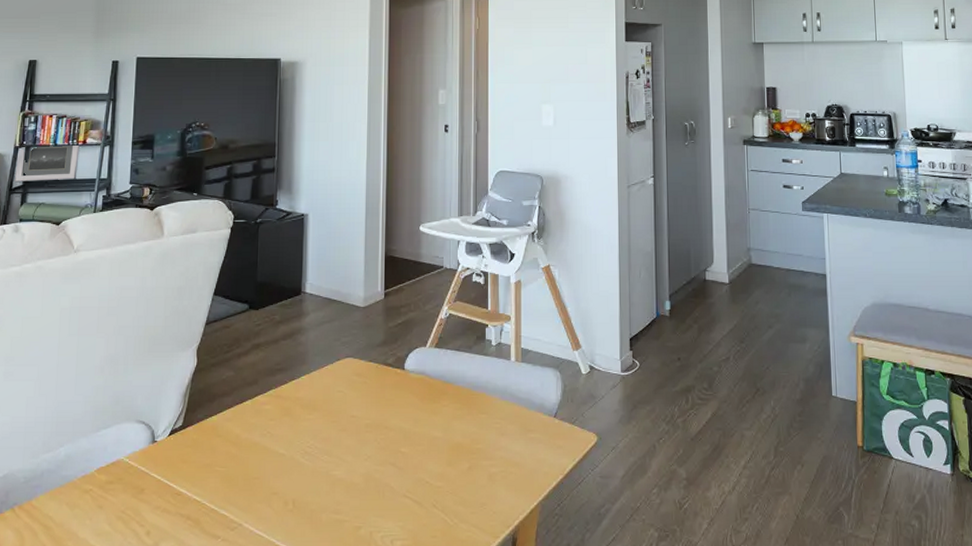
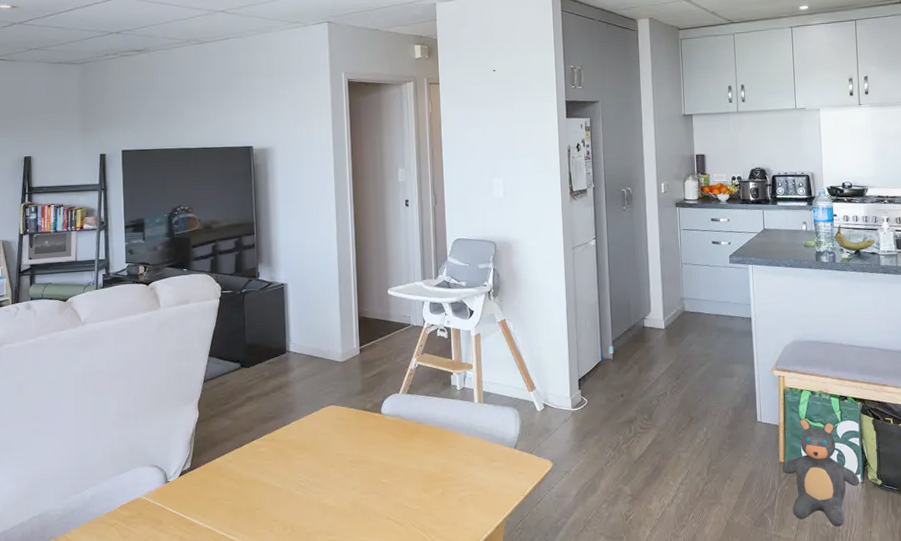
stuffed animal: none [860,395,950,527] -> present [782,419,860,527]
fruit: none [919,172,964,203] -> present [834,225,875,252]

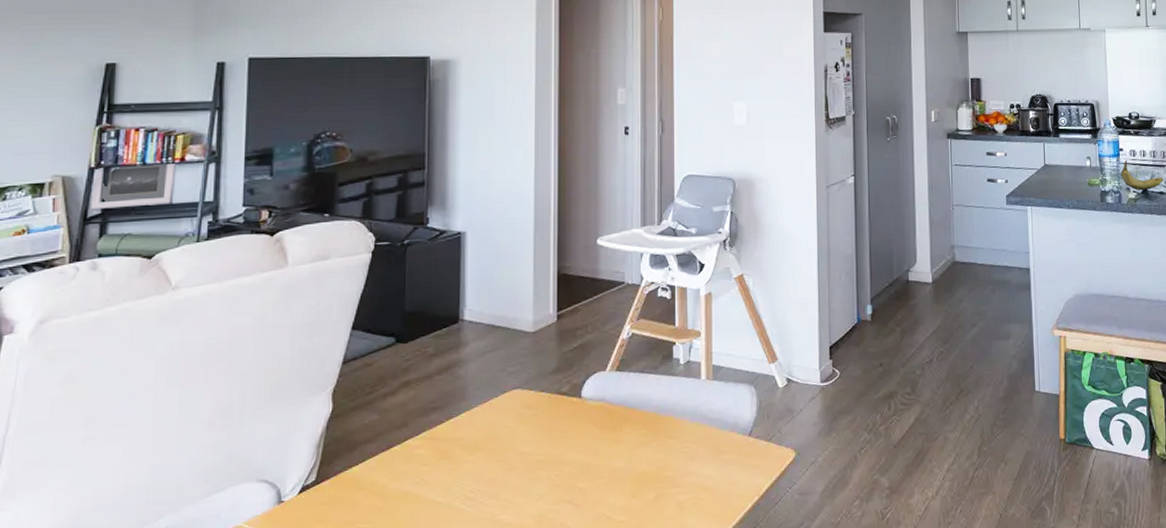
stuffed animal: present [782,419,860,527] -> none [1062,386,1148,513]

